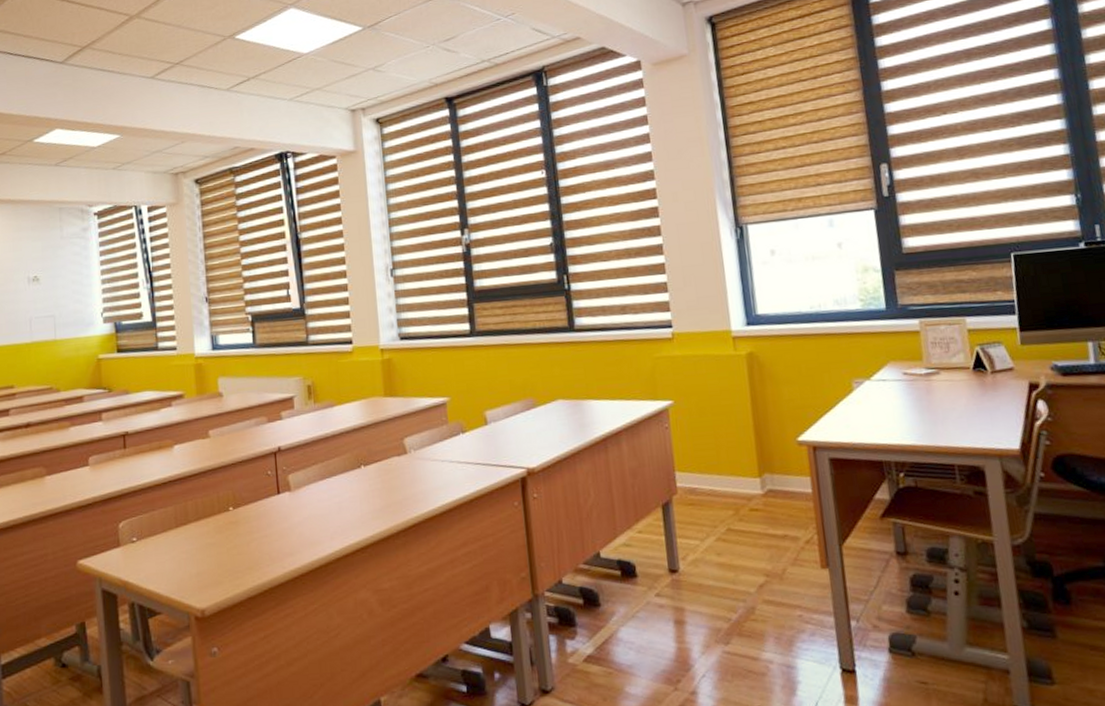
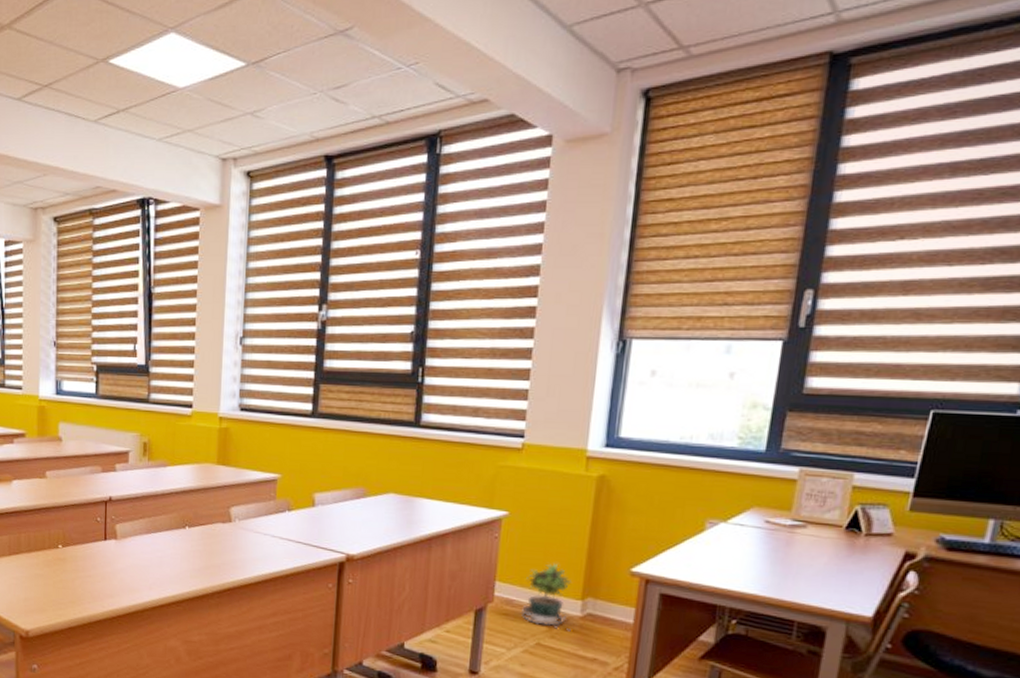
potted plant: none [703,445,757,512] -> present [520,564,571,632]

